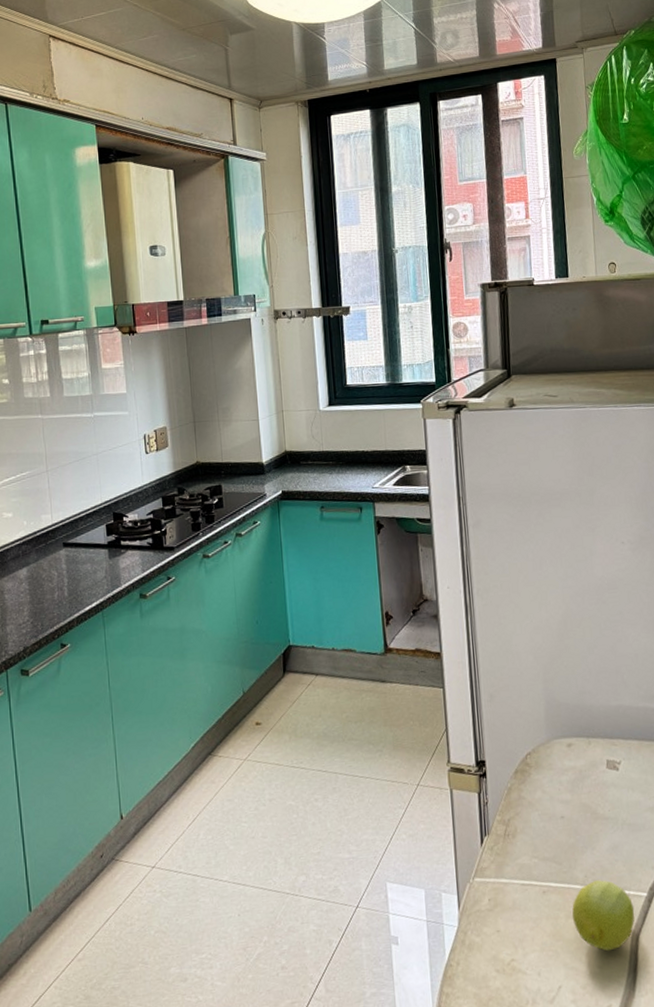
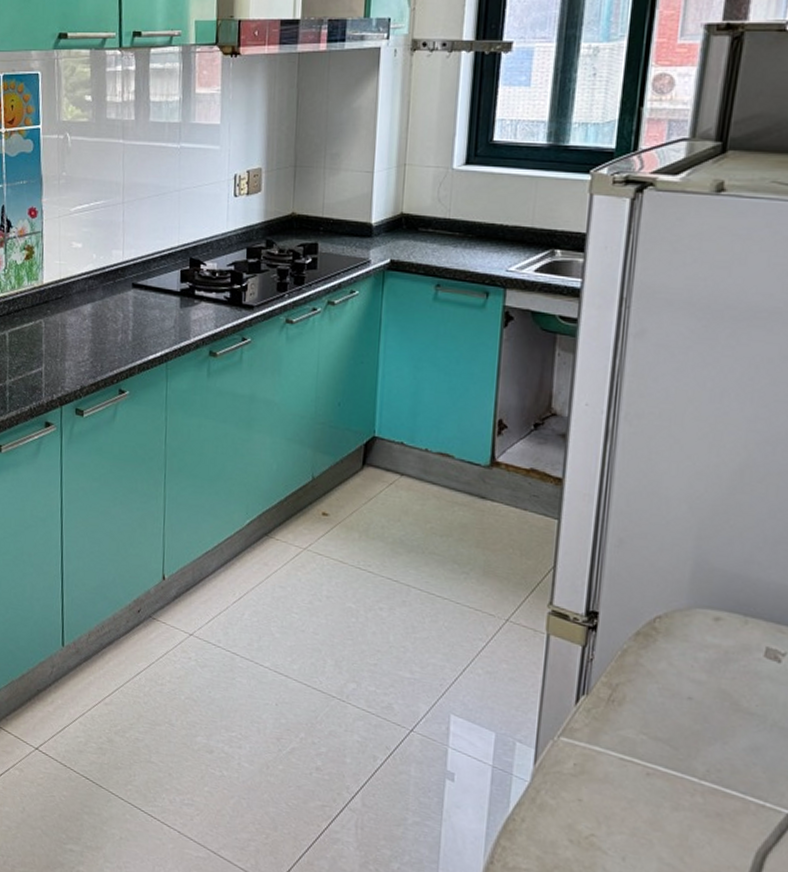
fruit: present [572,880,635,951] -> none [679,778,768,861]

